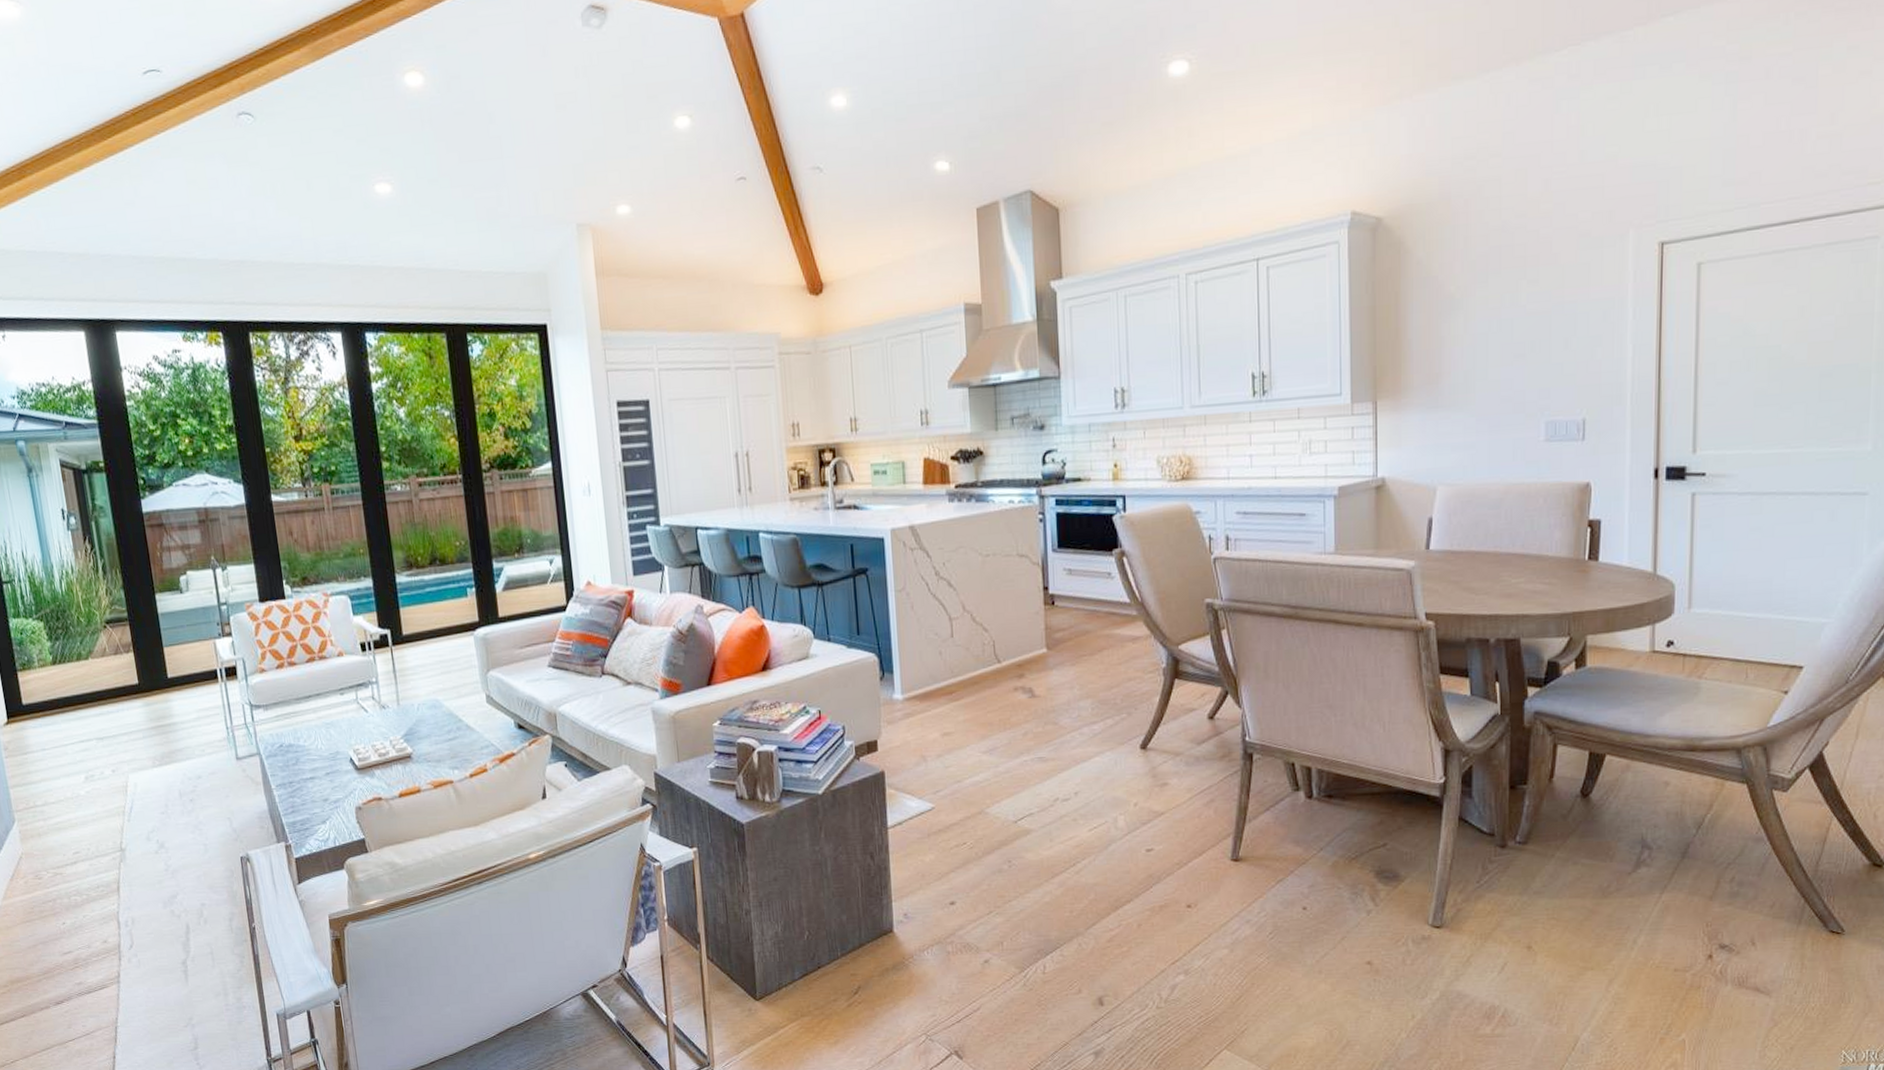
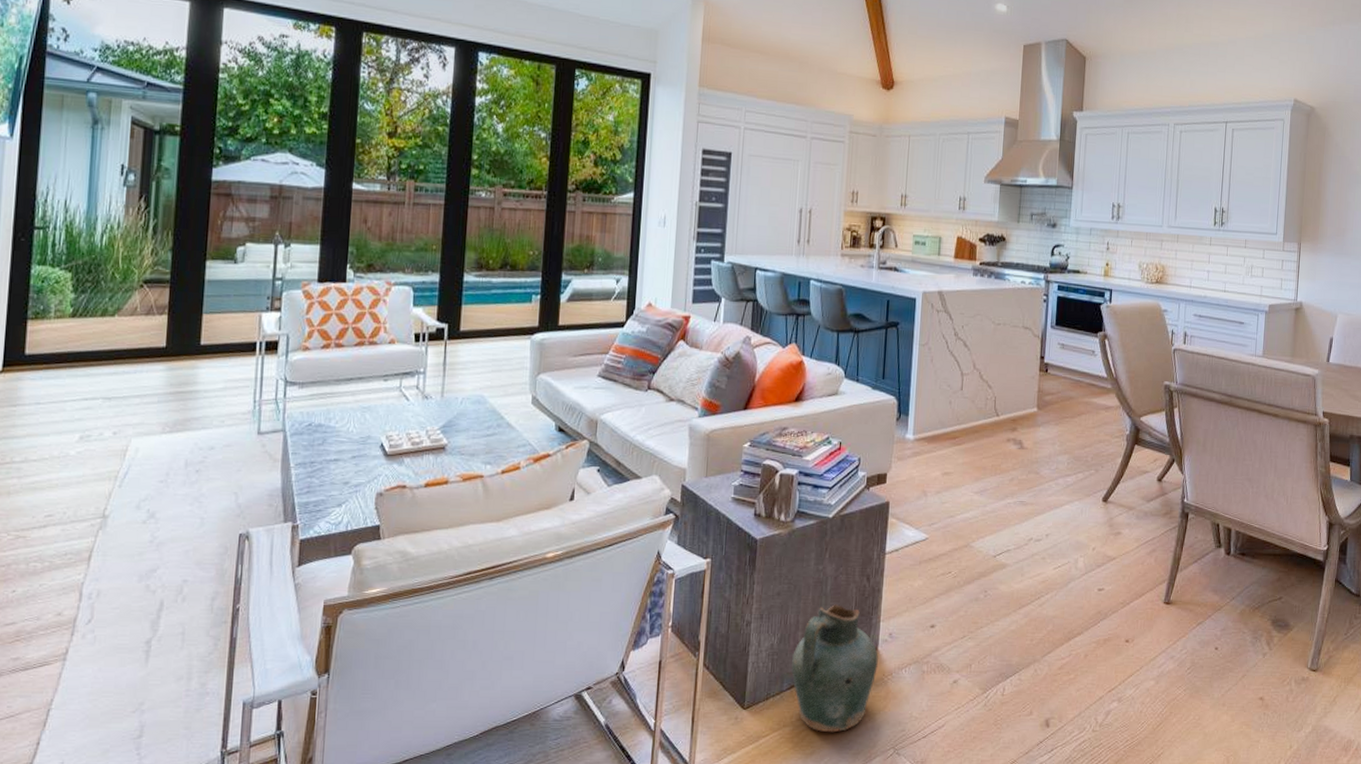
ceramic jug: none [800,886,896,1021] -> present [791,604,878,733]

